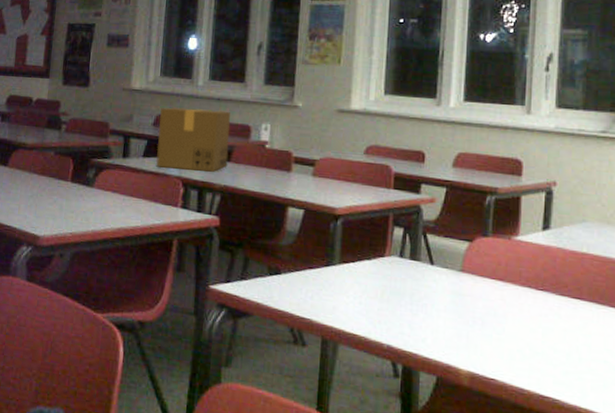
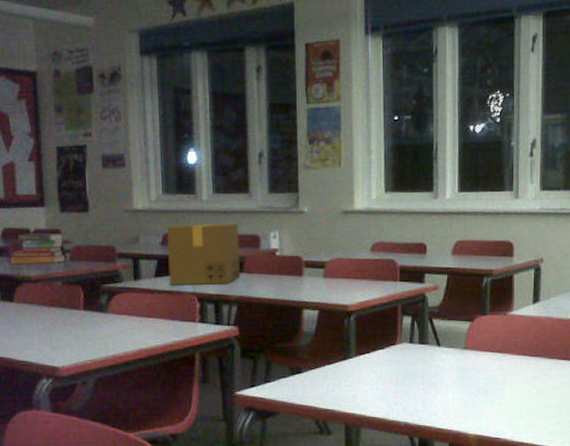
books: none [11,101,62,134] -> present [10,233,65,265]

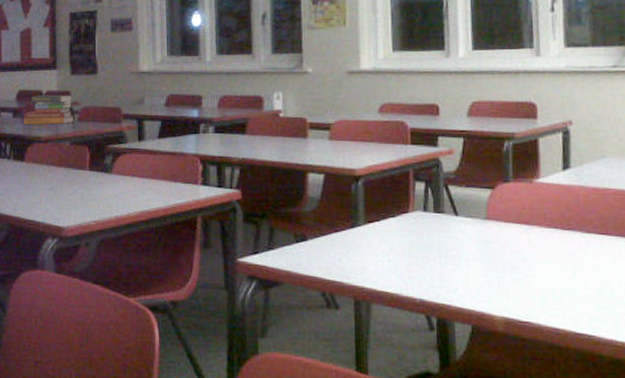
cardboard box: present [167,223,241,287] -> none [171,84,244,148]

